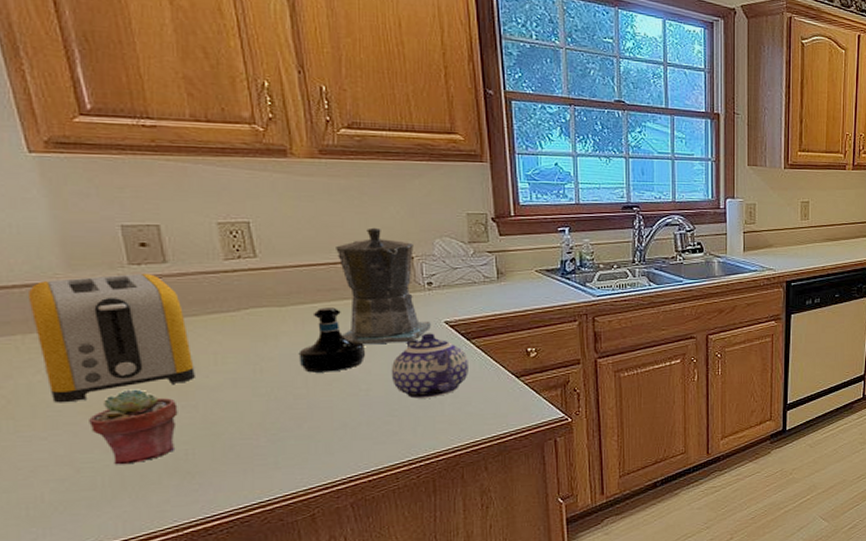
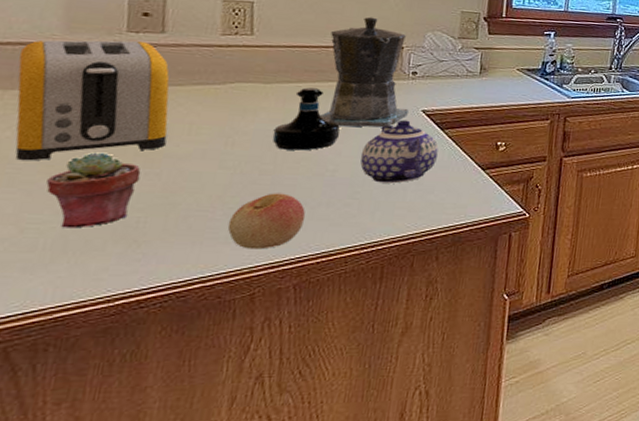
apple: none [274,416,349,473] -> present [227,193,306,250]

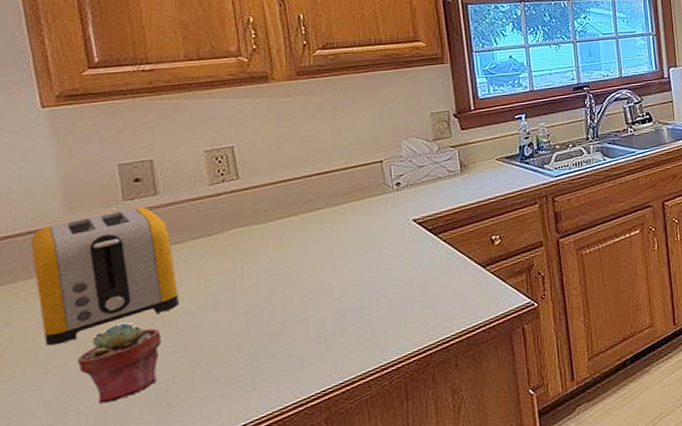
apple: present [227,193,306,250] -> none [251,329,323,392]
tequila bottle: present [273,87,340,151] -> none [276,218,338,286]
coffee maker: present [319,17,409,128] -> none [311,137,400,252]
teapot: present [360,120,439,184] -> none [363,232,437,301]

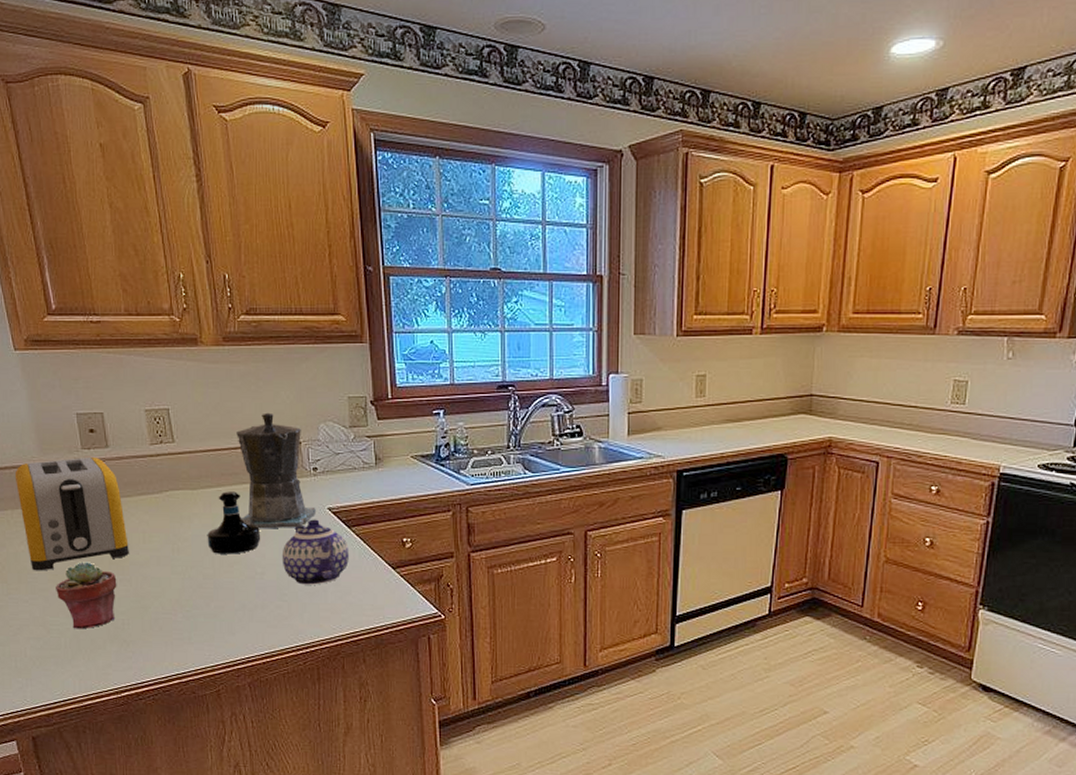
tequila bottle: none [276,218,338,286] -> present [207,491,260,554]
coffee maker: none [311,137,400,252] -> present [236,412,316,529]
teapot: none [363,232,437,301] -> present [281,519,349,585]

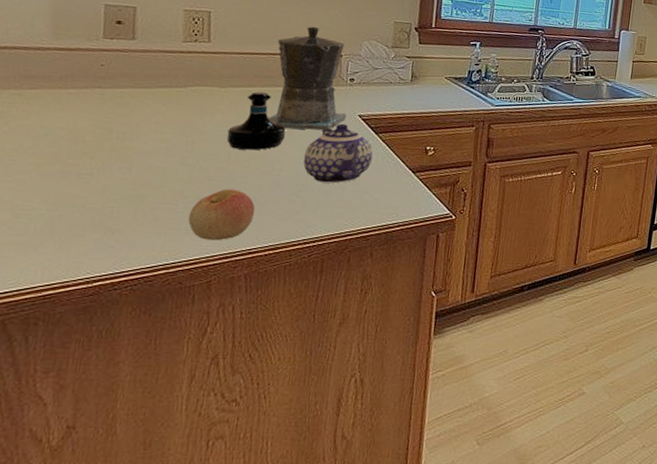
toaster: present [14,456,129,571] -> none [11,45,139,154]
potted succulent: present [56,562,117,629] -> none [37,147,115,216]
apple: none [188,596,247,650] -> present [188,189,255,241]

